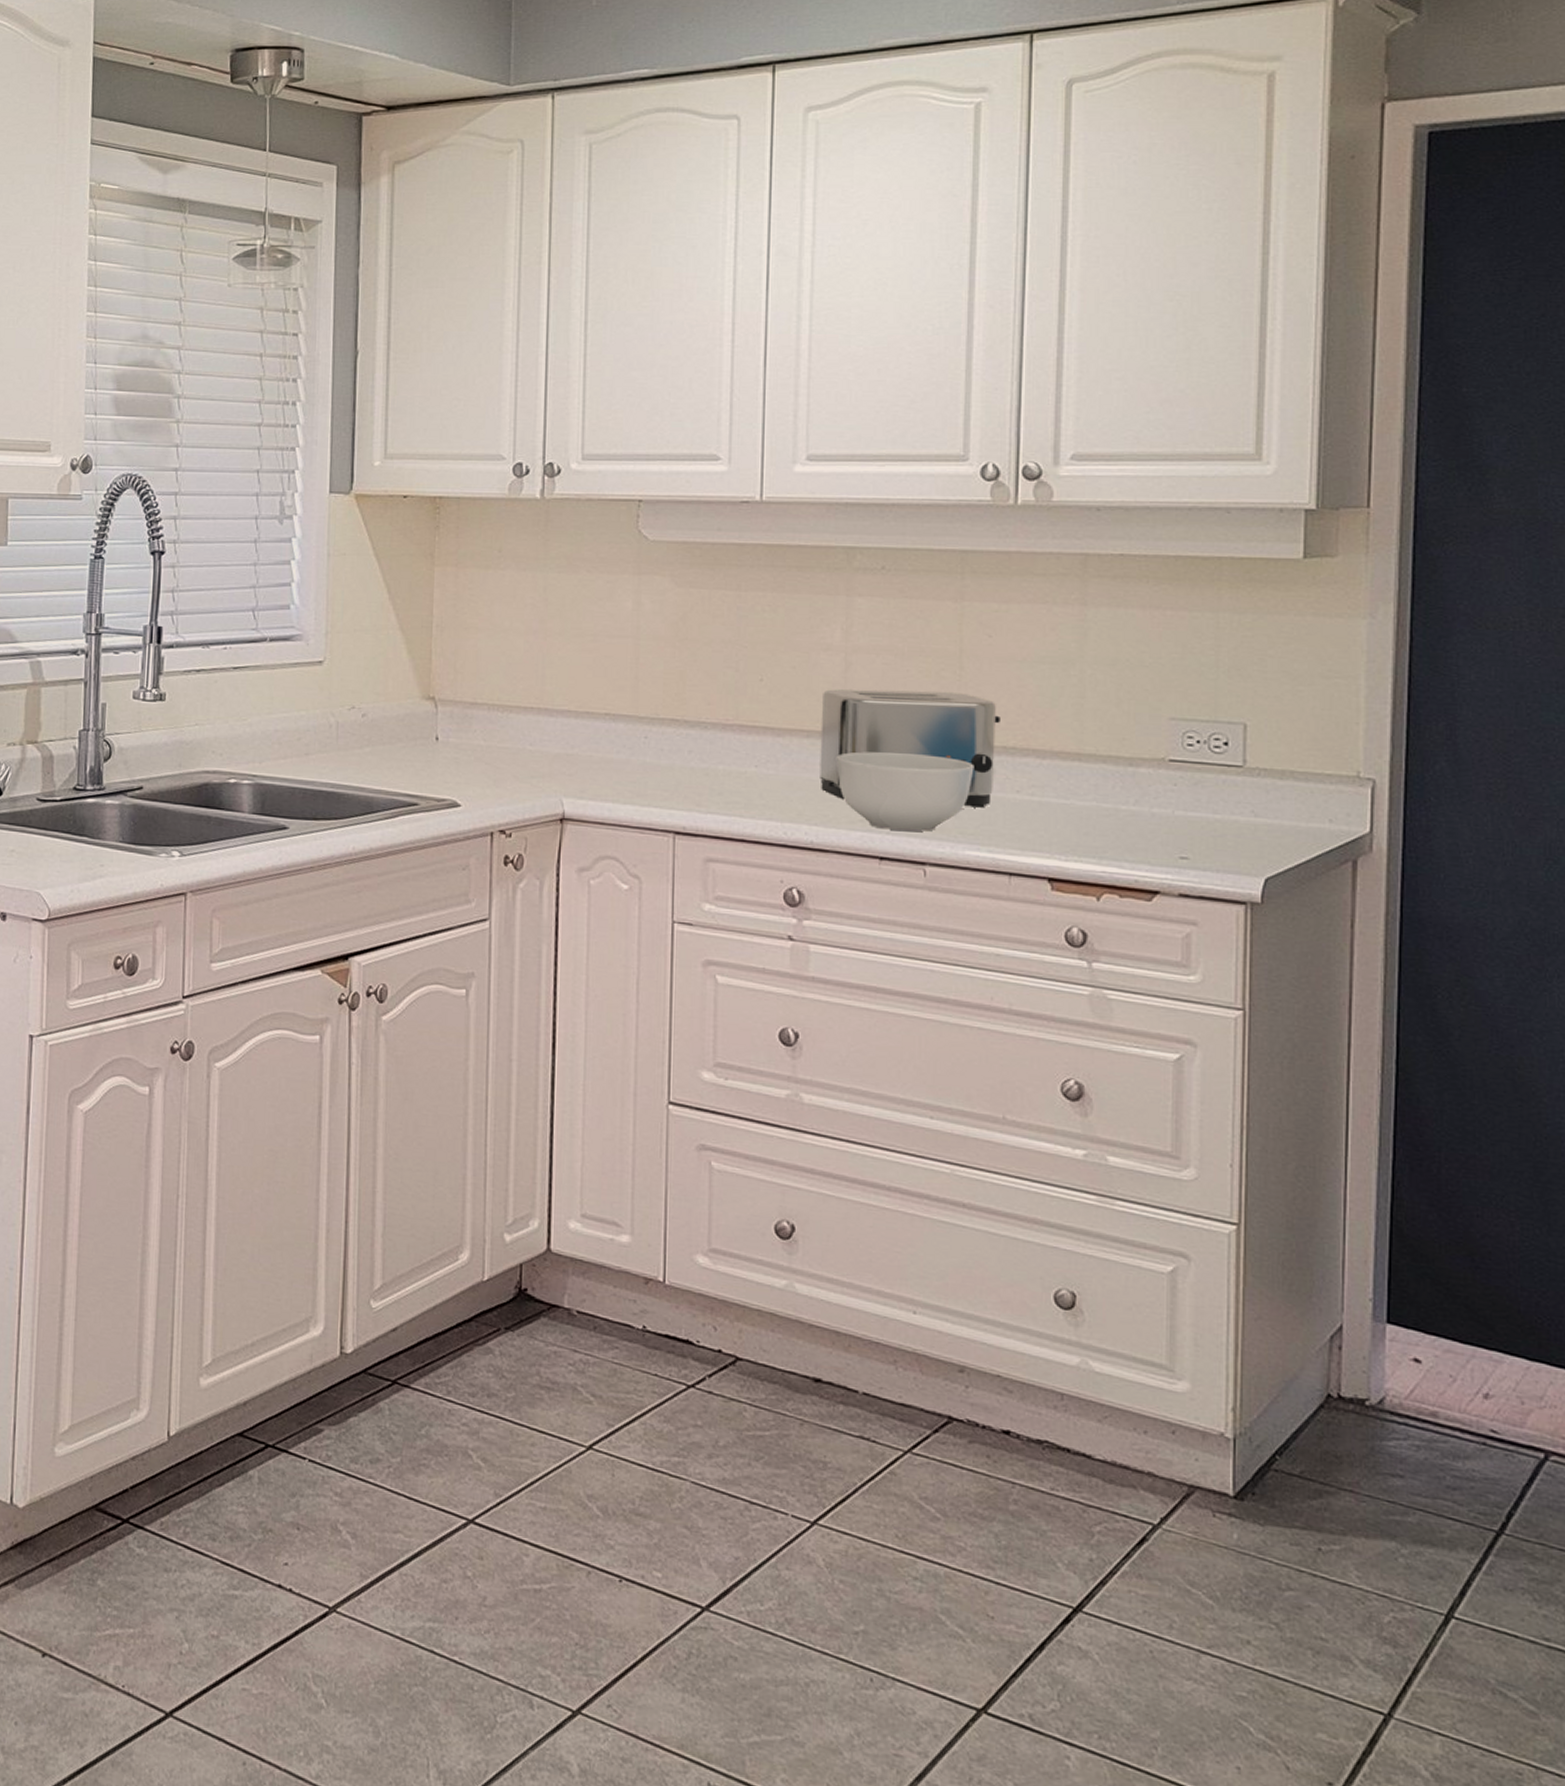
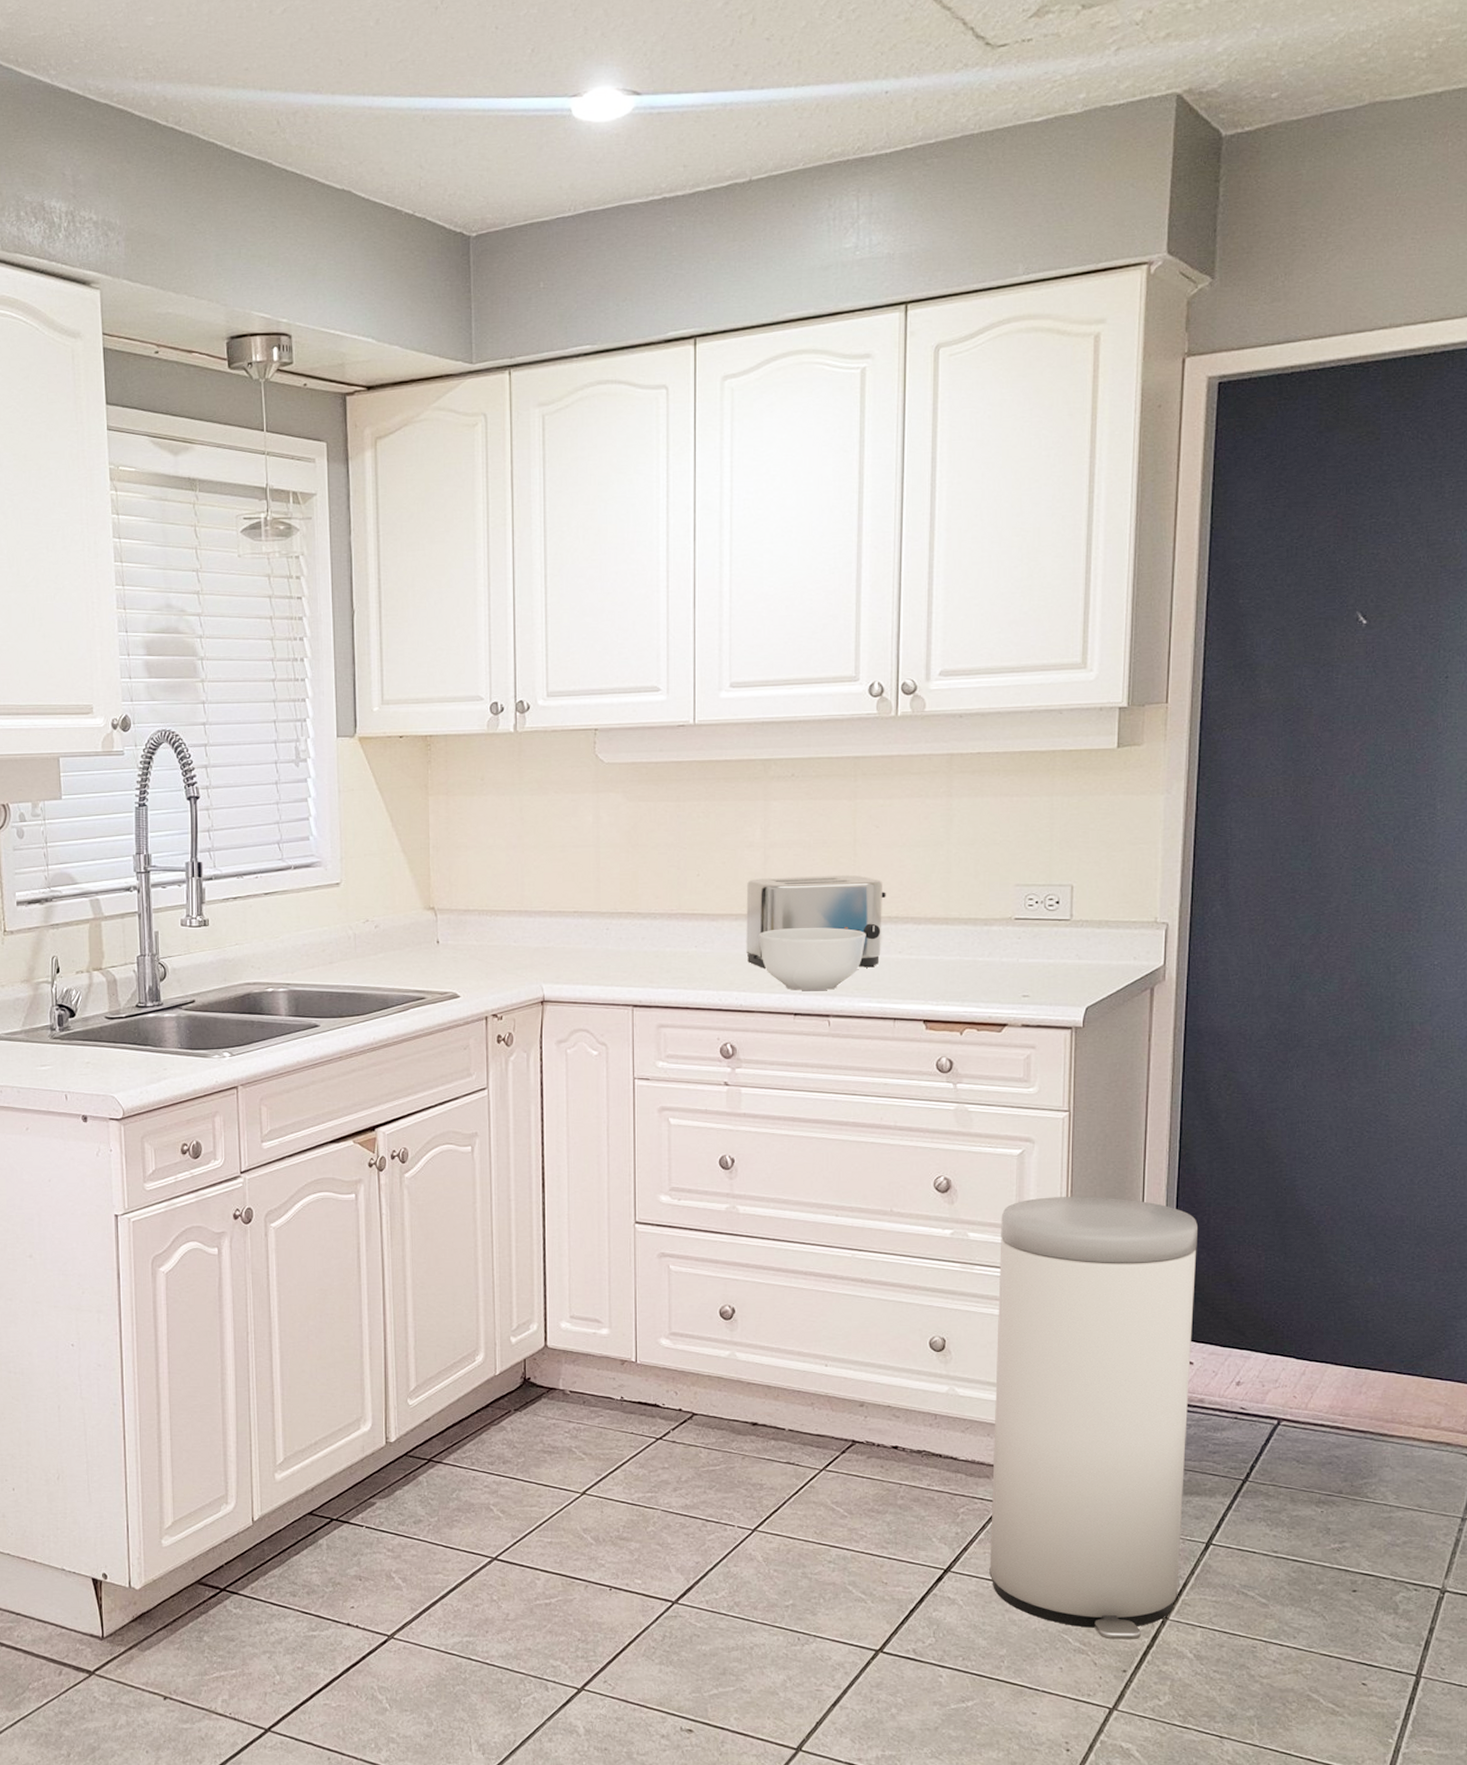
pedal bin: none [1136,1119,1424,1741] -> present [989,1197,1198,1640]

